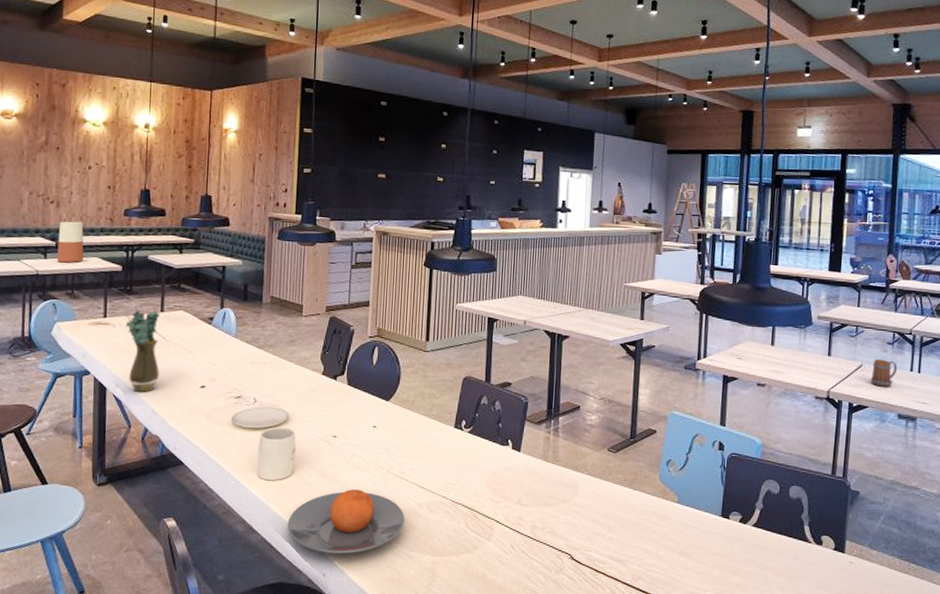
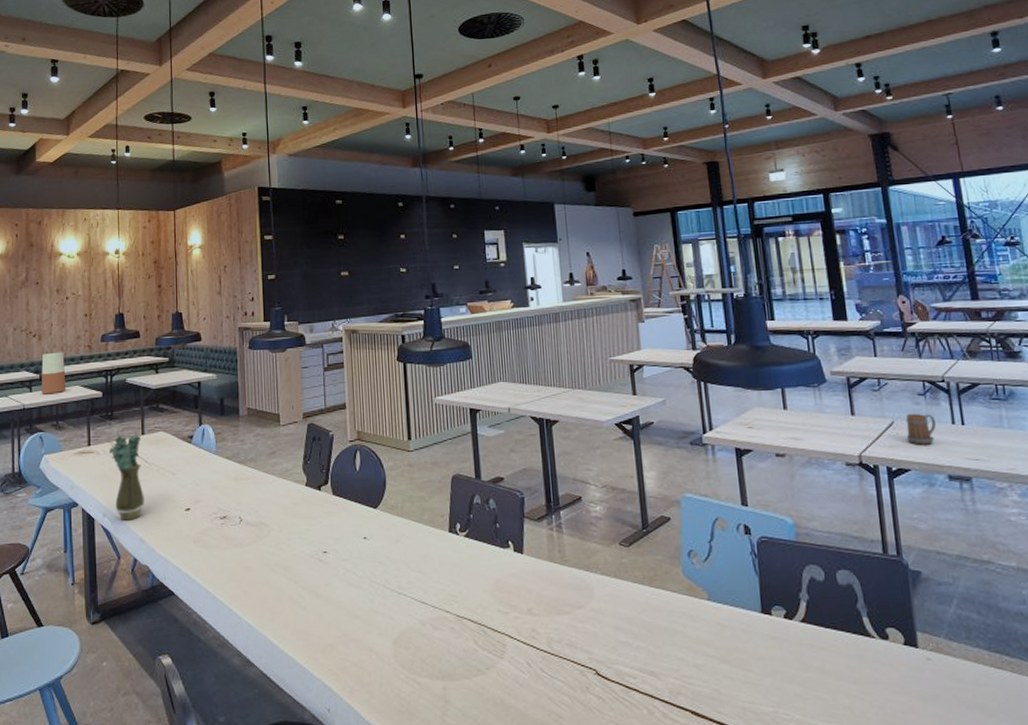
plate: present [230,406,289,429] -> none [218,525,276,551]
mug: present [257,427,296,481] -> none [247,546,287,607]
plate: present [287,489,405,554] -> none [285,609,409,684]

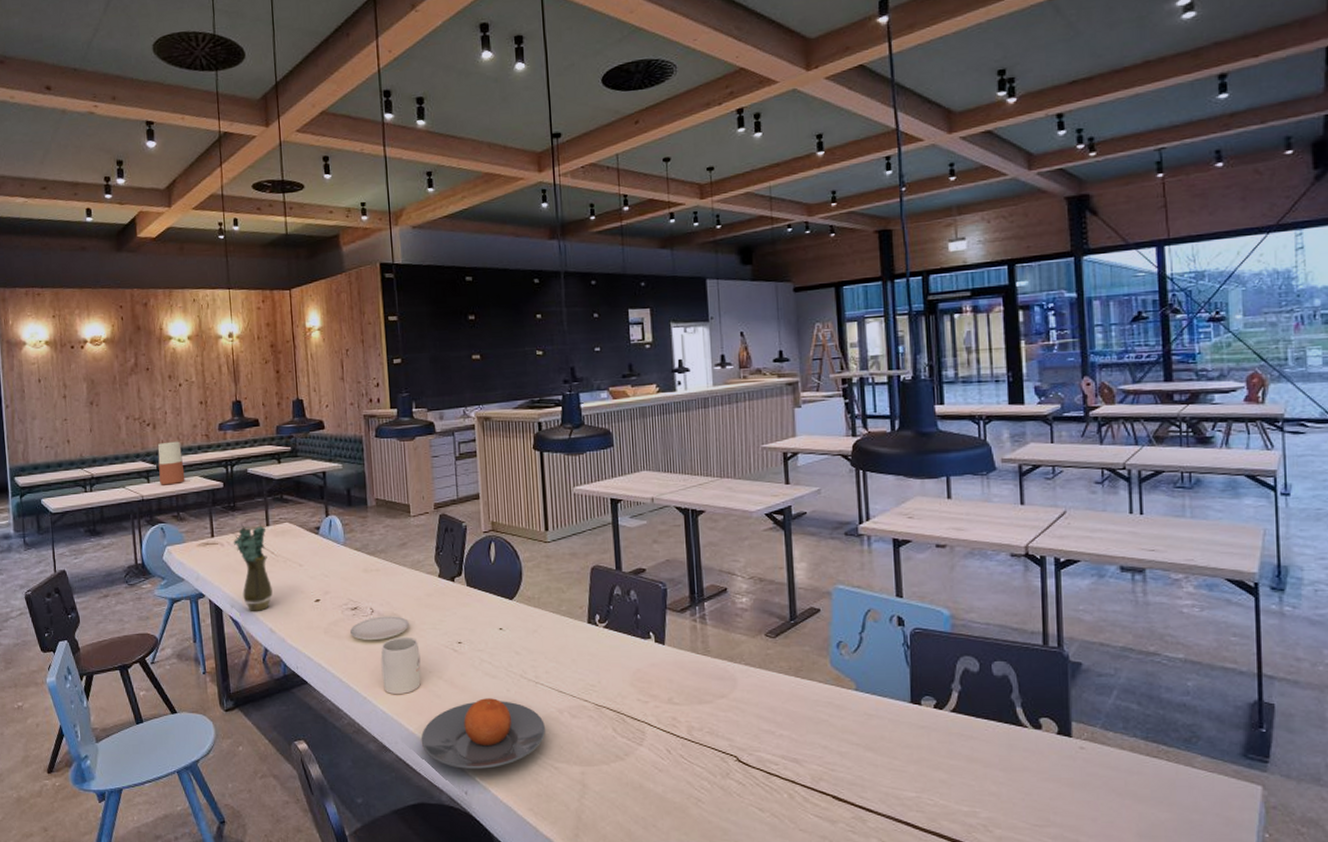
plate: none [218,525,276,551] -> present [349,616,409,641]
mug: none [247,546,287,607] -> present [380,636,422,695]
plate: none [285,609,409,684] -> present [420,698,546,769]
beer mug: present [905,413,937,445] -> none [1078,502,1113,536]

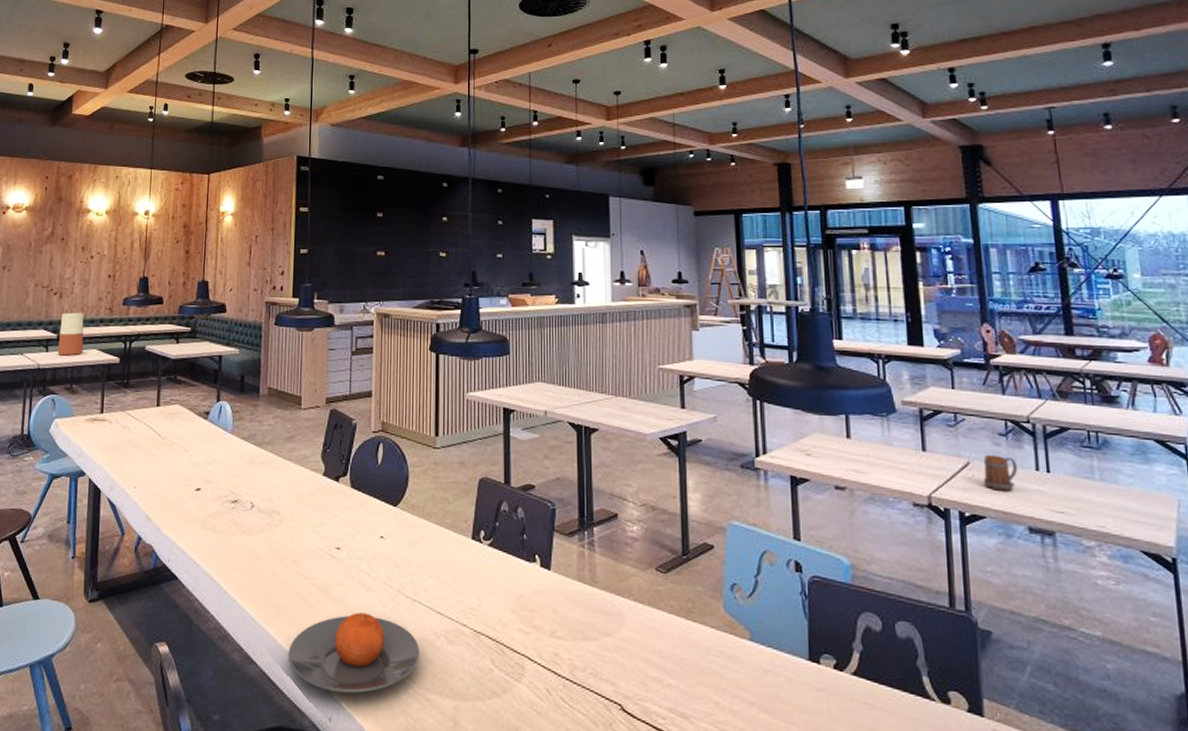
vase: present [233,523,273,611] -> none [121,401,156,496]
plate: present [349,616,409,641] -> none [226,512,288,538]
mug: present [380,636,422,695] -> none [254,536,297,601]
beer mug: none [1078,502,1113,536] -> present [983,454,1018,491]

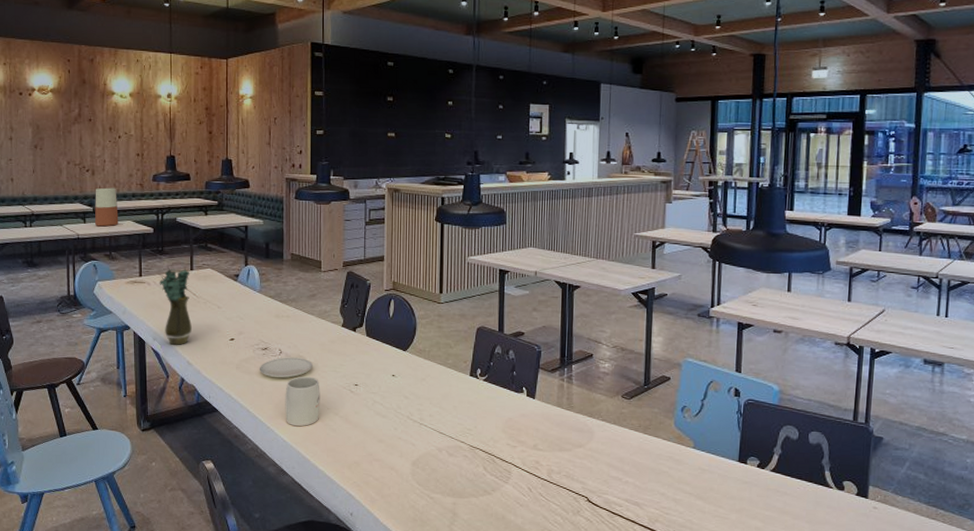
vase: none [121,401,156,496] -> present [159,266,192,345]
plate: none [226,512,288,538] -> present [259,357,313,378]
mug: none [254,536,297,601] -> present [285,376,320,427]
plate: present [287,612,421,694] -> none [315,434,426,495]
beer mug: present [983,454,1018,491] -> none [893,303,923,332]

